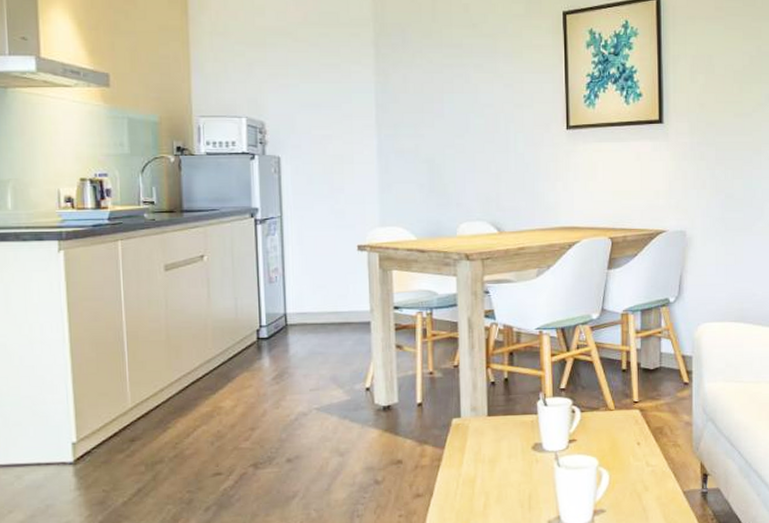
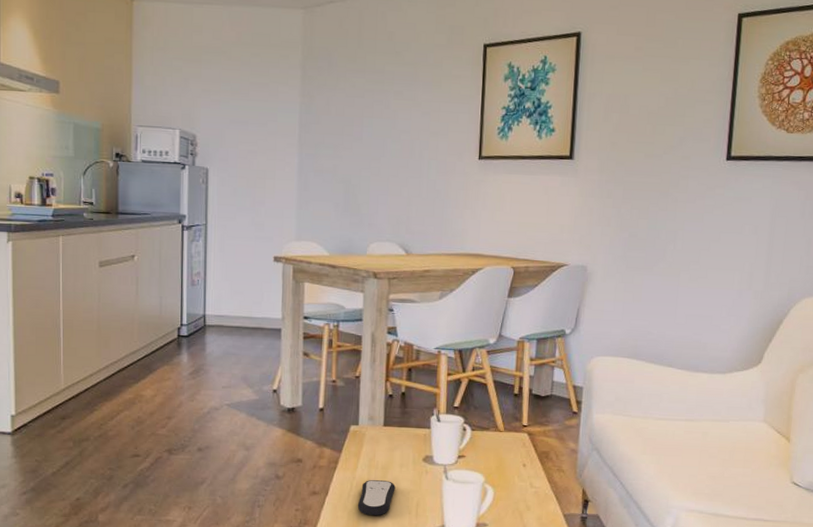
remote control: none [465,474,505,513] -> present [357,480,395,515]

